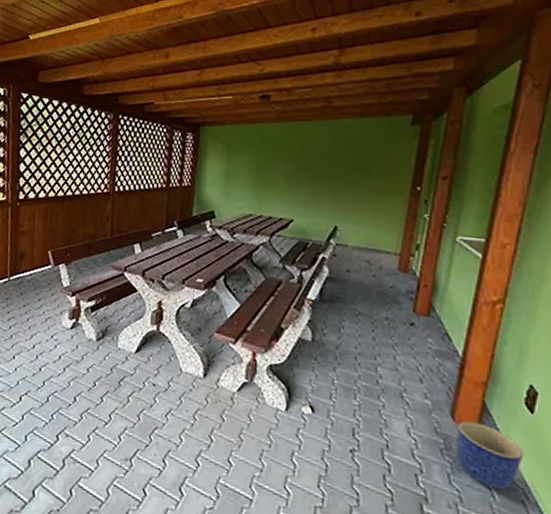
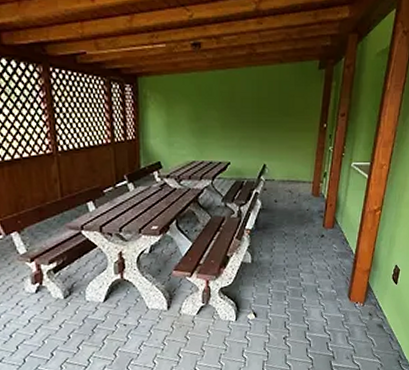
planter: present [456,420,525,490] -> none [351,298,391,339]

